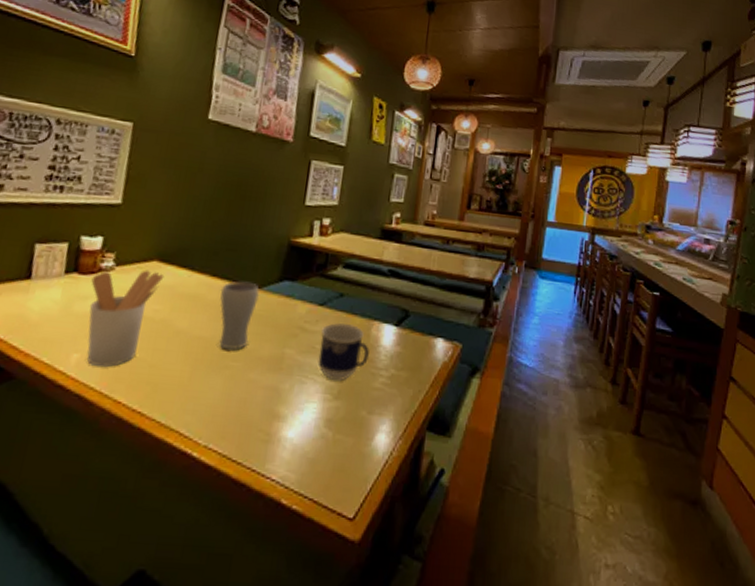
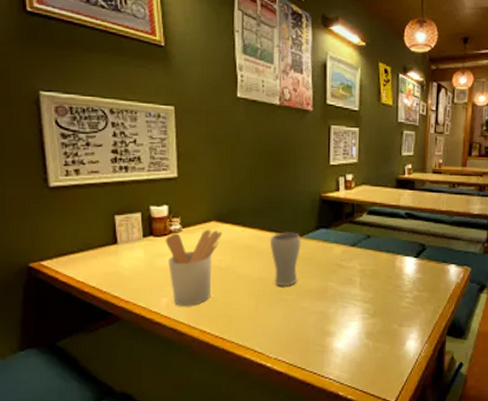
cup: present [318,323,369,381] -> none [355,259,396,304]

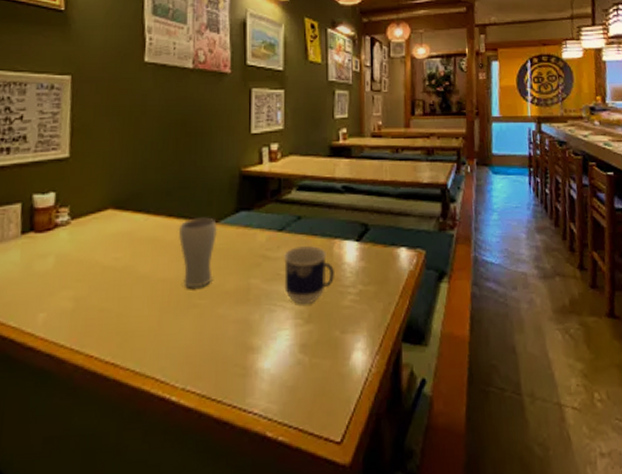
utensil holder: present [165,229,223,307] -> none [48,219,121,324]
cup: none [355,259,396,304] -> present [284,246,334,305]

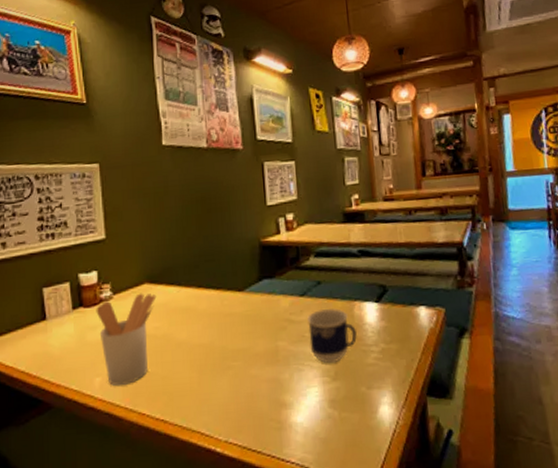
utensil holder: none [48,219,121,324] -> present [96,293,157,386]
drinking glass: present [178,217,218,289] -> none [208,286,244,352]

